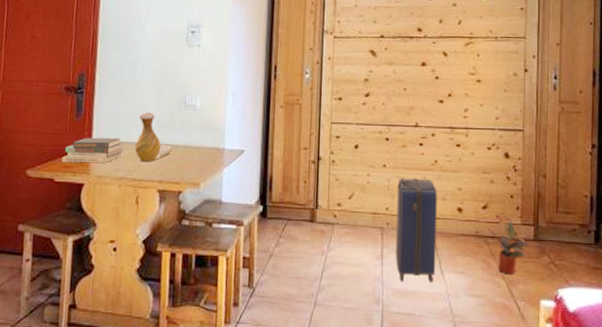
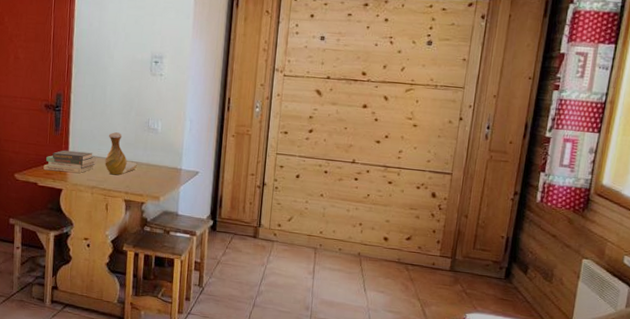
suitcase: present [395,177,437,283] -> none [325,206,367,297]
potted plant: present [488,215,533,274] -> none [409,247,449,297]

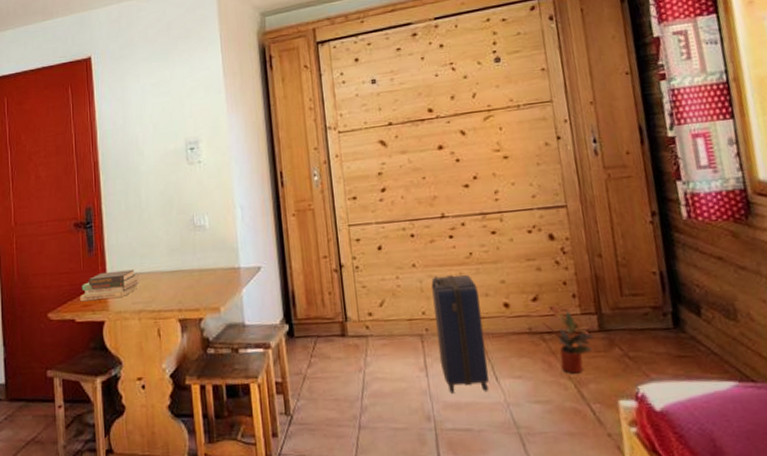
vase: present [105,132,138,176] -> none [149,239,189,292]
suitcase: none [325,206,367,297] -> present [431,274,489,394]
potted plant: none [409,247,449,297] -> present [542,306,597,374]

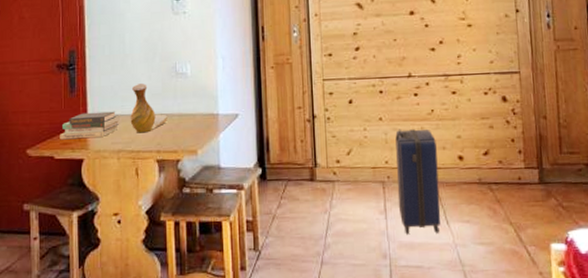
vase: none [149,239,189,292] -> present [130,83,169,133]
potted plant: present [542,306,597,374] -> none [491,161,538,220]

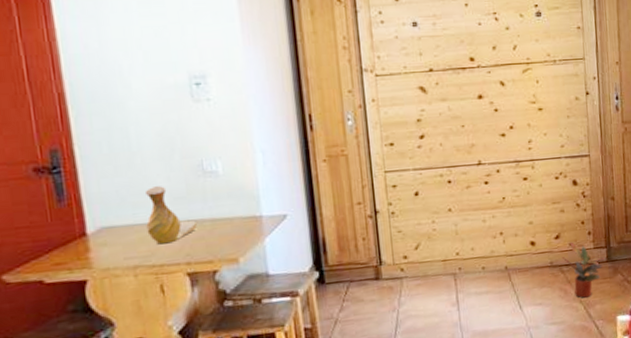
books: present [60,111,121,140] -> none [49,220,134,260]
suitcase: present [395,128,441,235] -> none [466,217,514,324]
potted plant: none [491,161,538,220] -> present [562,243,605,298]

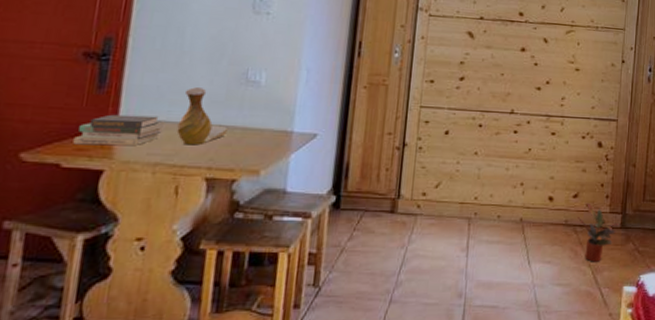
books: none [49,220,134,260] -> present [73,114,166,146]

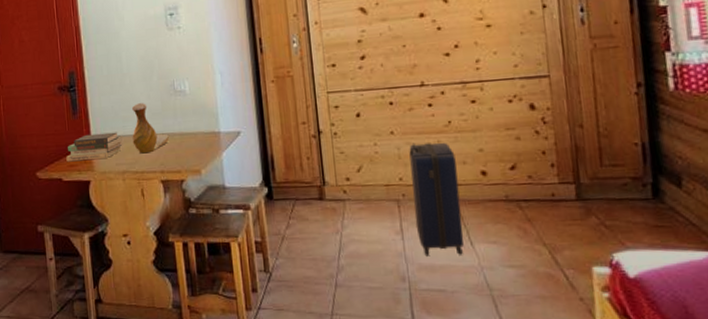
suitcase: none [481,165,529,274] -> present [409,142,464,257]
potted plant: present [577,204,619,262] -> none [519,175,574,241]

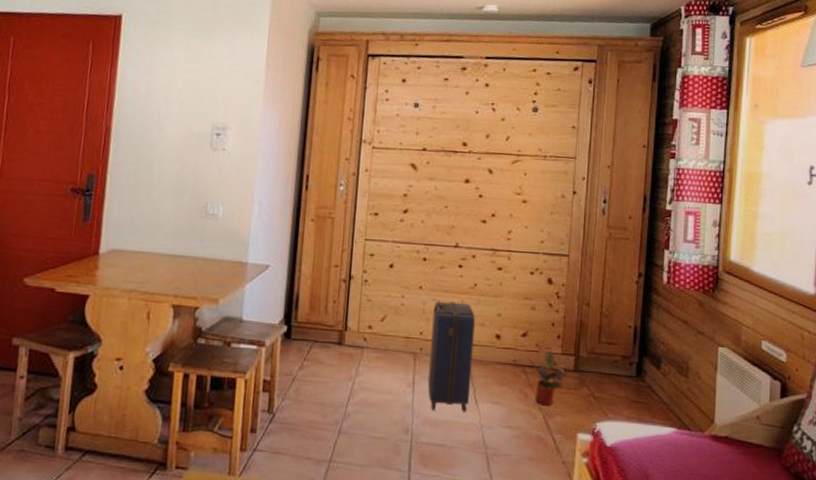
books: present [66,132,124,162] -> none [64,244,138,273]
vase: present [131,103,170,154] -> none [148,220,192,274]
potted plant: none [519,175,574,241] -> present [526,344,572,406]

